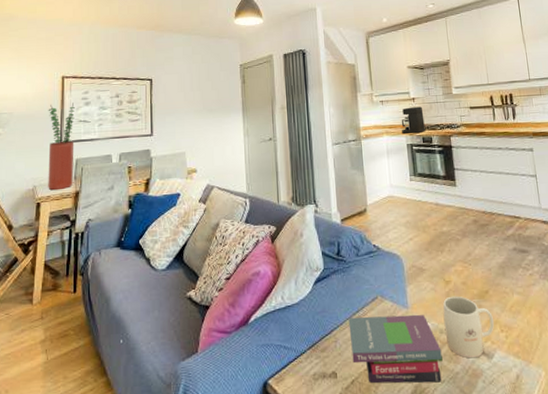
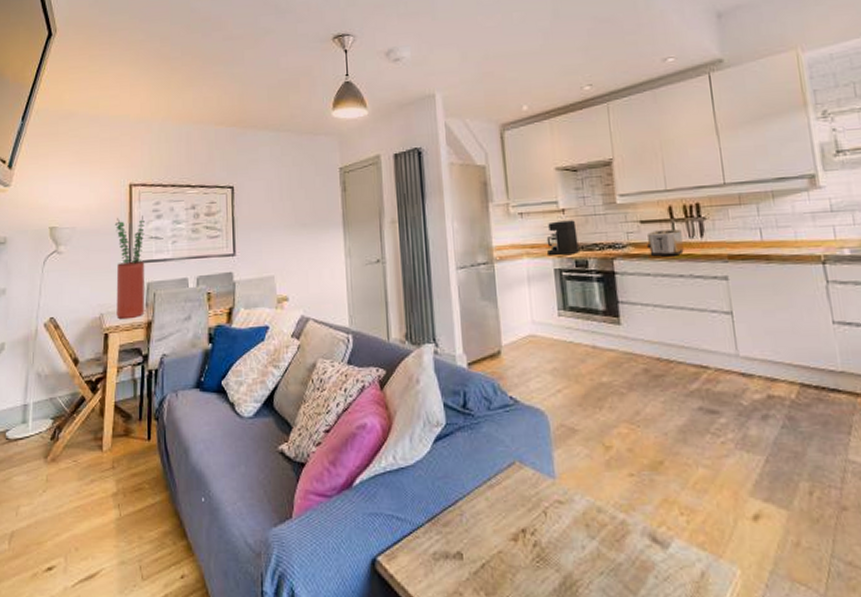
books: present [348,314,443,384] -> none [477,485,601,574]
mug: present [442,296,495,359] -> none [601,465,672,547]
toaster: none [475,113,502,134] -> present [647,229,684,257]

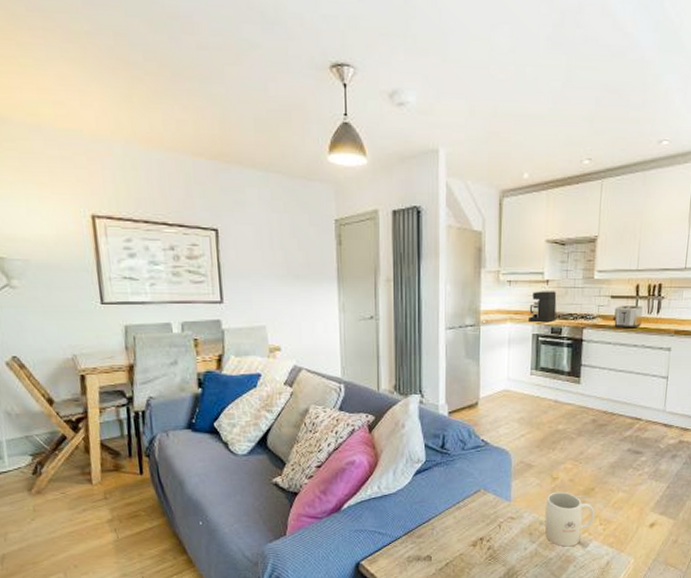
vase: present [114,215,146,320] -> none [78,252,125,362]
mug: none [601,465,672,547] -> present [544,491,595,547]

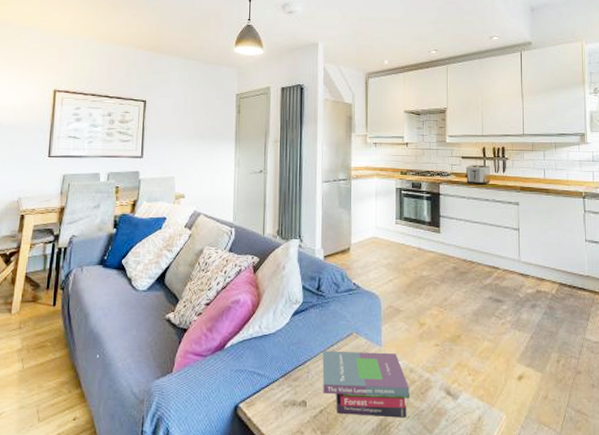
books: none [447,507,539,567] -> present [322,350,410,418]
coffee maker: present [529,291,557,323] -> none [392,151,416,179]
mug: present [544,491,595,547] -> none [414,338,463,398]

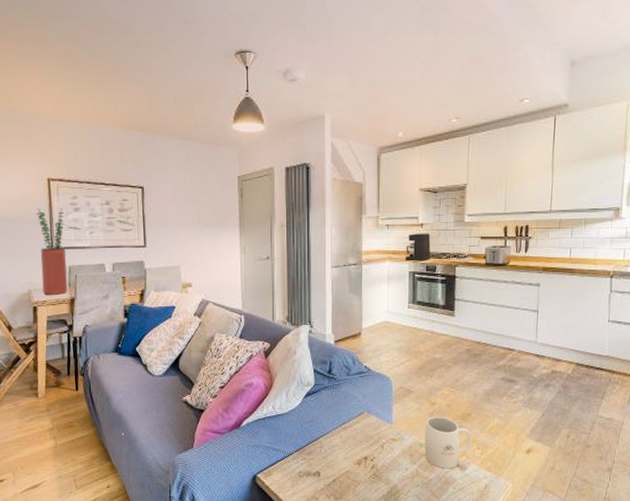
vase: none [33,117,66,204] -> present [36,207,68,296]
books: present [322,350,410,418] -> none [334,428,419,486]
coffee maker: none [392,151,416,179] -> present [405,233,431,261]
mug: none [414,338,463,398] -> present [424,416,473,469]

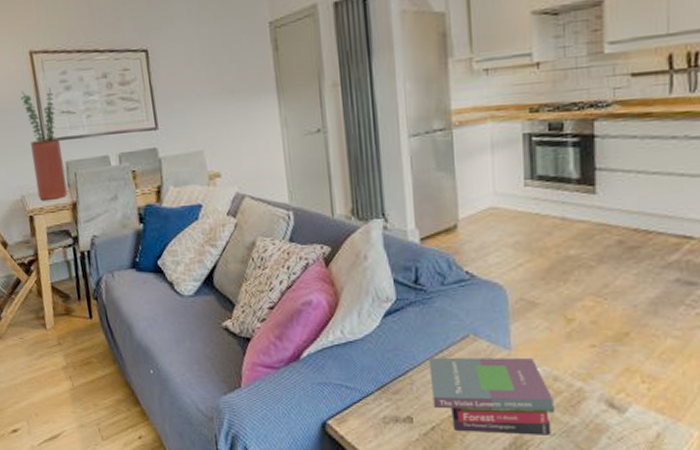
books: none [334,428,419,486] -> present [428,357,554,435]
coffee maker: present [405,233,431,261] -> none [515,75,554,120]
mug: present [424,416,473,469] -> none [560,337,634,411]
toaster: present [483,245,511,266] -> none [637,82,681,116]

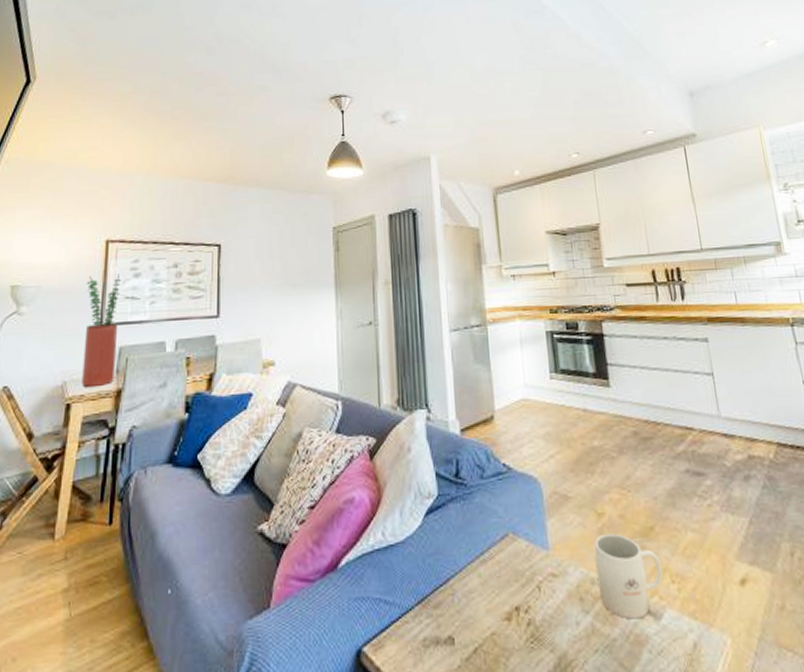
books: present [428,357,554,435] -> none [470,558,595,653]
mug: none [560,337,634,411] -> present [594,533,664,620]

